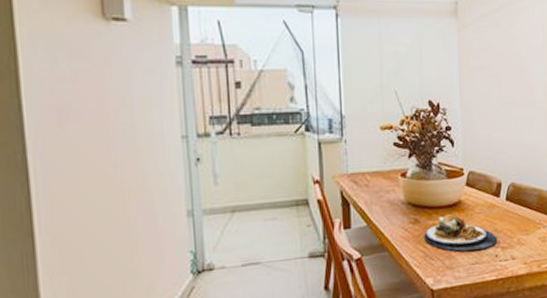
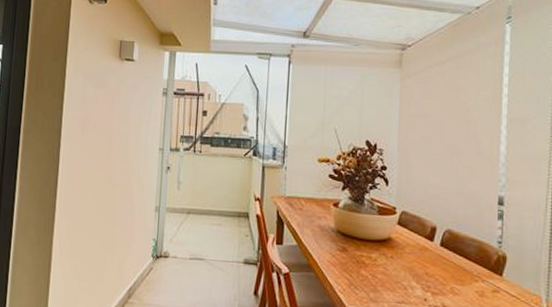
plate: present [424,214,497,251] -> none [350,249,427,290]

